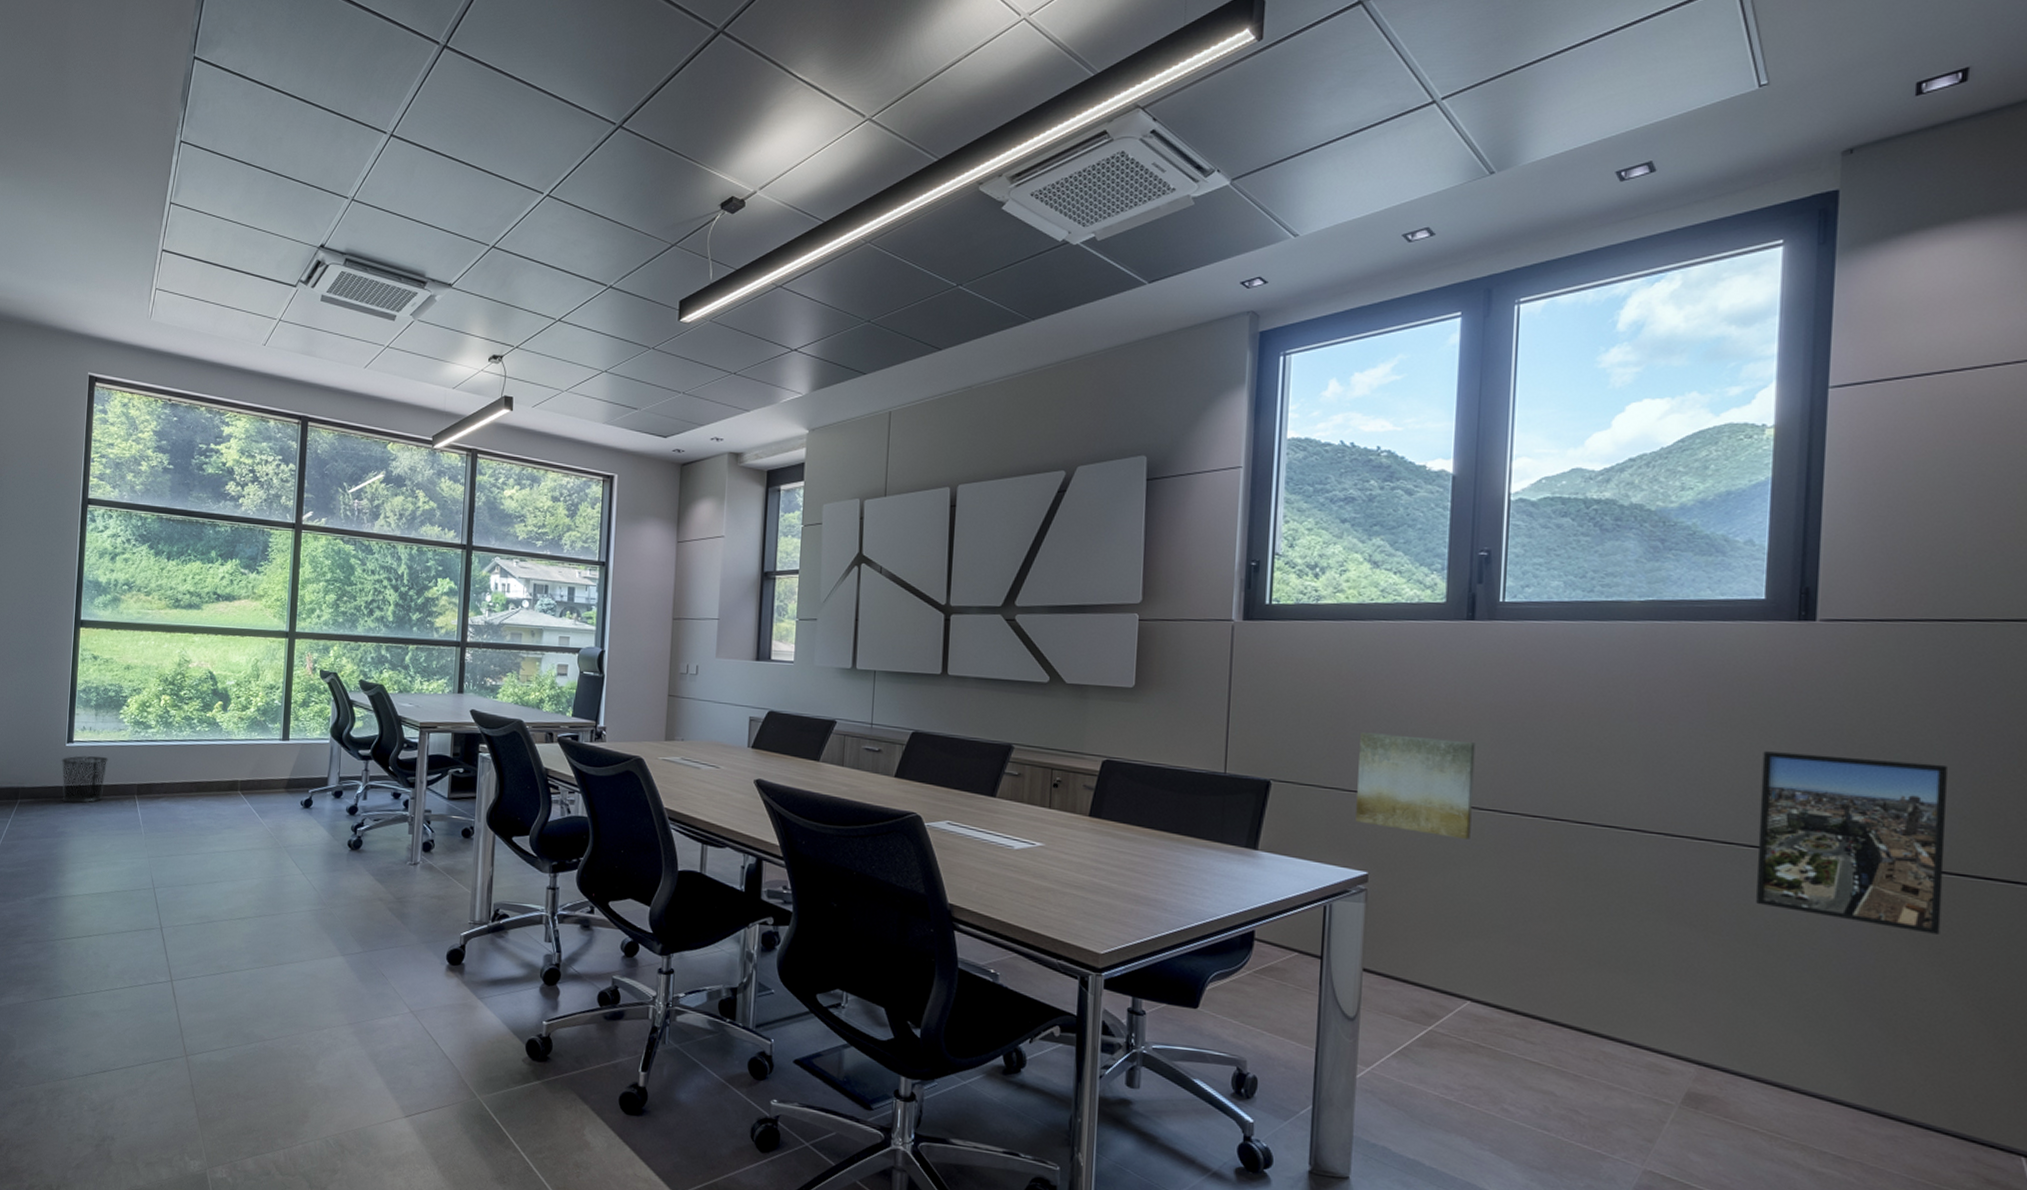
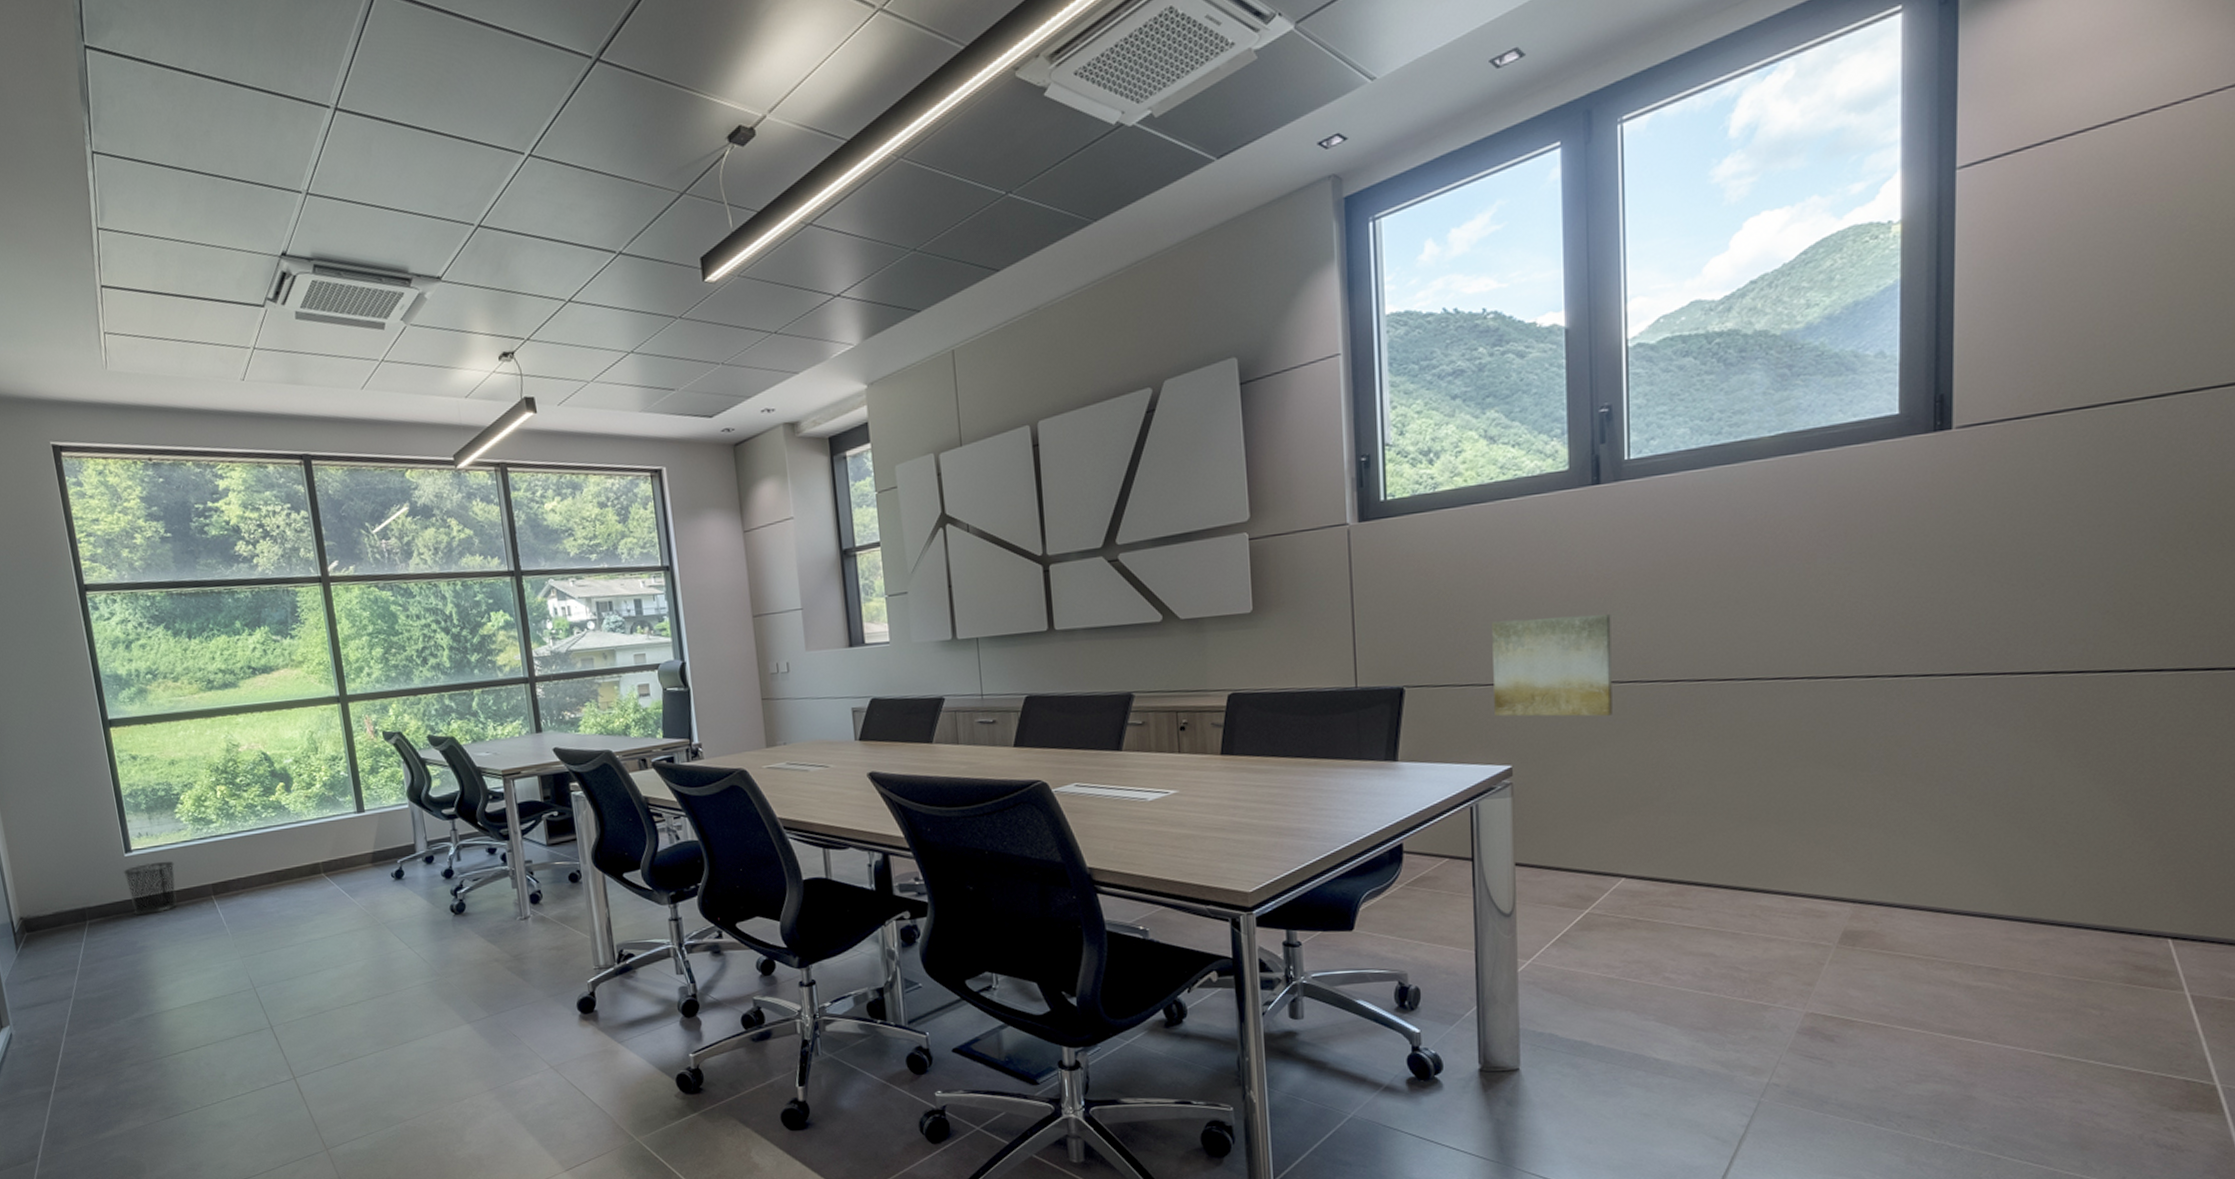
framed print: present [1755,751,1947,934] -> none [1902,560,2089,736]

